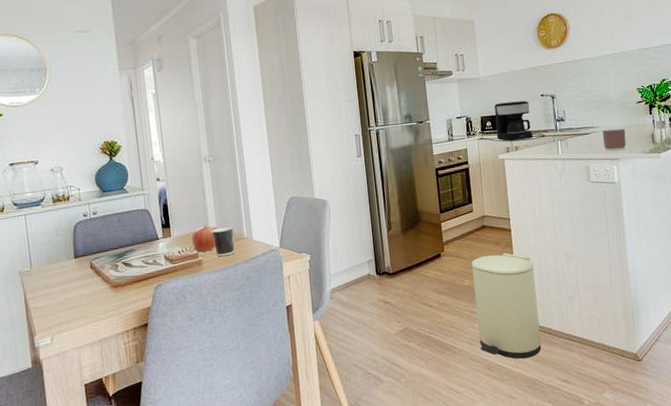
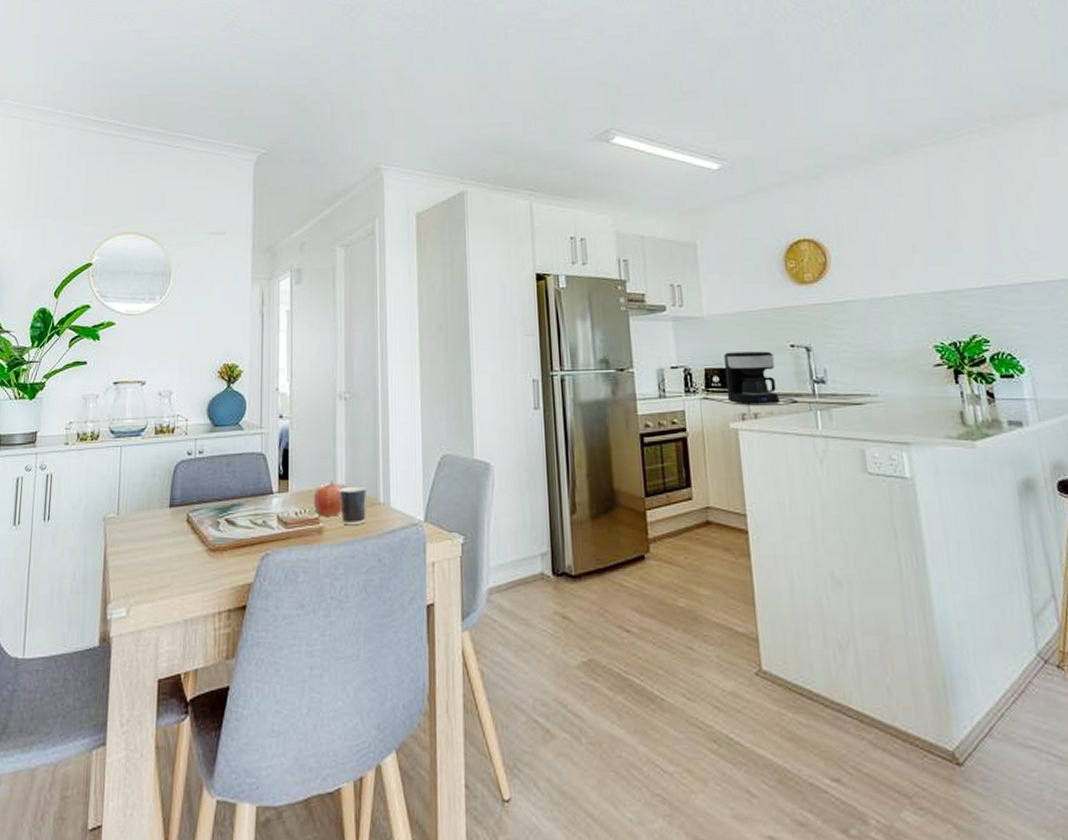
pedal bin: present [471,253,542,359] -> none [689,565,797,733]
mug: present [602,128,626,151] -> none [882,399,921,432]

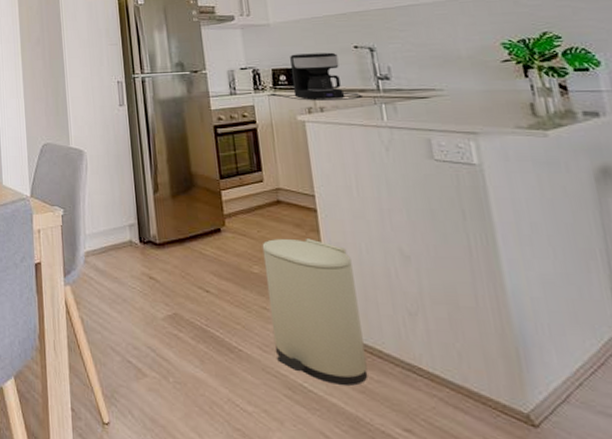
pedal bin: none [689,565,797,733] -> present [262,238,368,386]

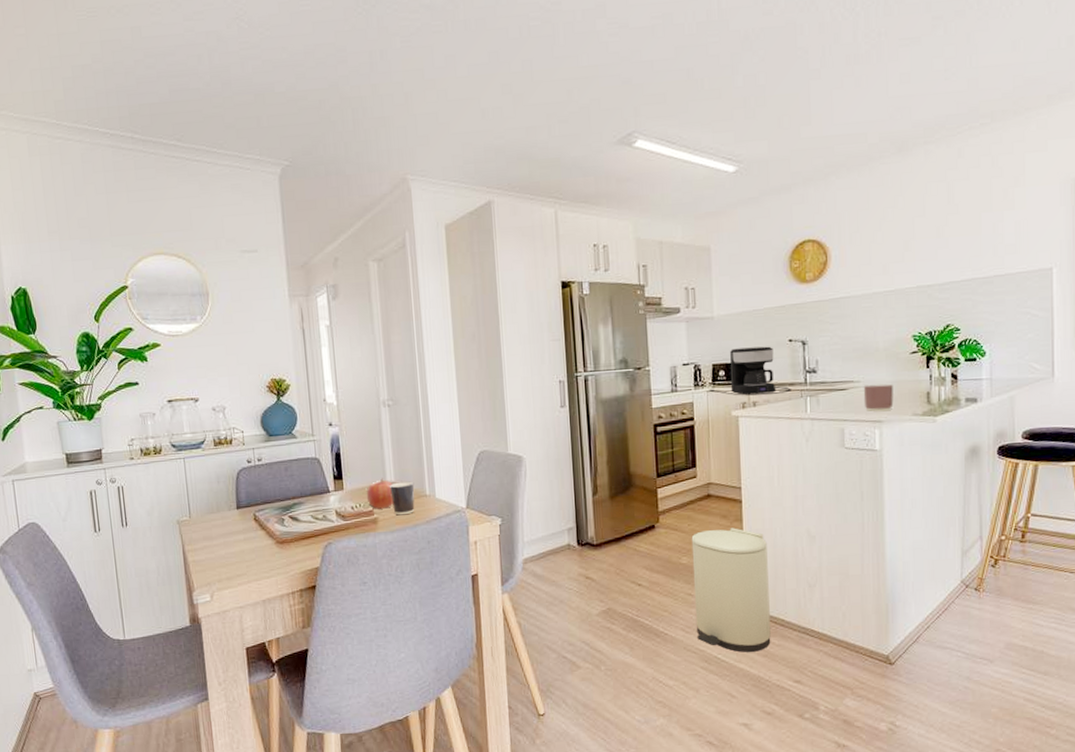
mug: none [448,93,489,123] -> present [863,383,894,411]

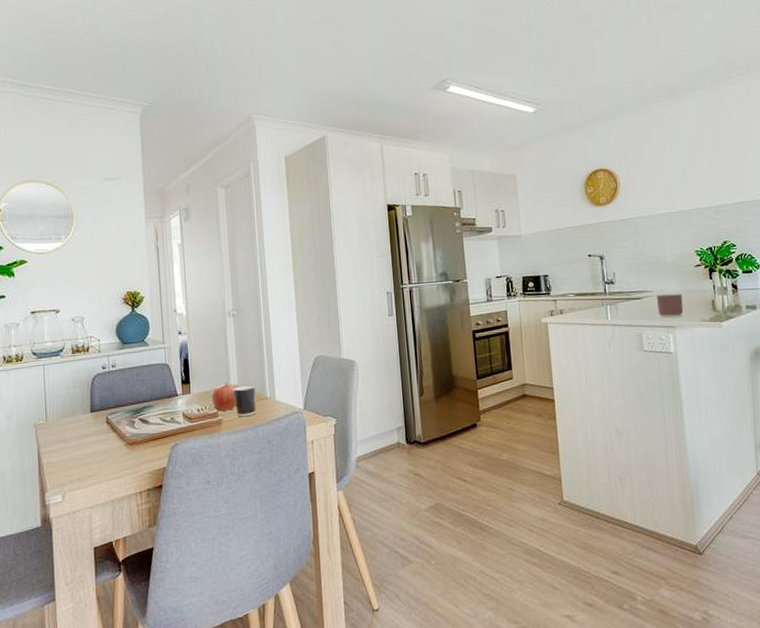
pedal bin: present [691,528,771,652] -> none [510,425,588,545]
coffee maker: present [709,346,791,396] -> none [520,260,593,305]

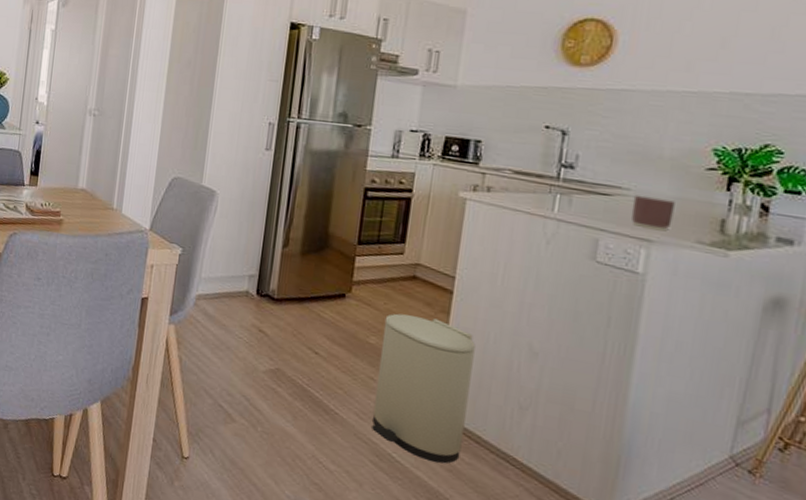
fruit: present [211,382,237,411] -> none [56,183,83,213]
mug: present [232,385,257,417] -> none [79,190,104,224]
pedal bin: none [510,425,588,545] -> present [372,313,476,464]

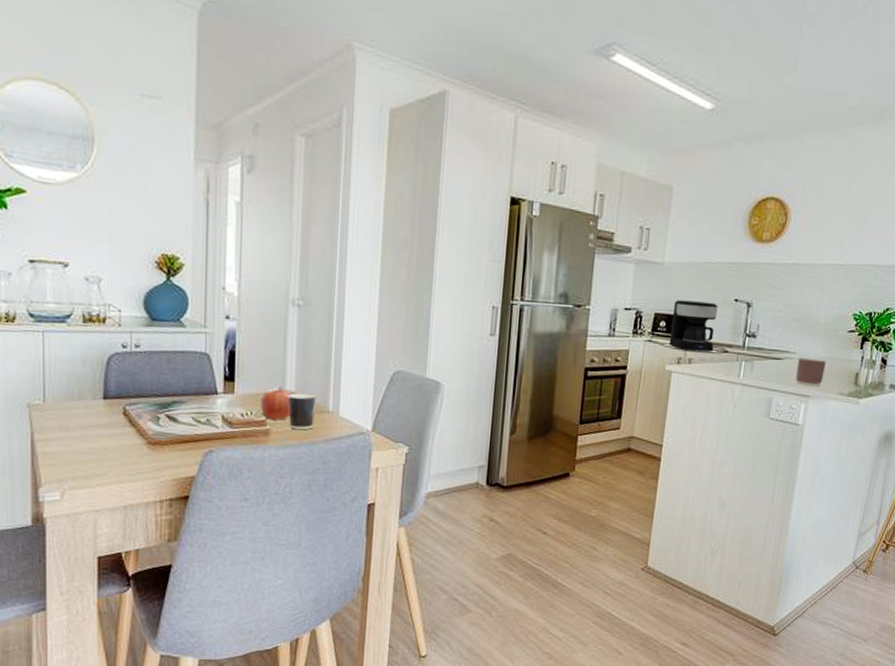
fruit: none [56,183,83,213] -> present [260,386,292,420]
mug: none [79,190,104,224] -> present [287,393,317,430]
pedal bin: present [372,313,476,464] -> none [594,485,678,612]
coffee maker: none [436,124,538,185] -> present [647,300,729,354]

